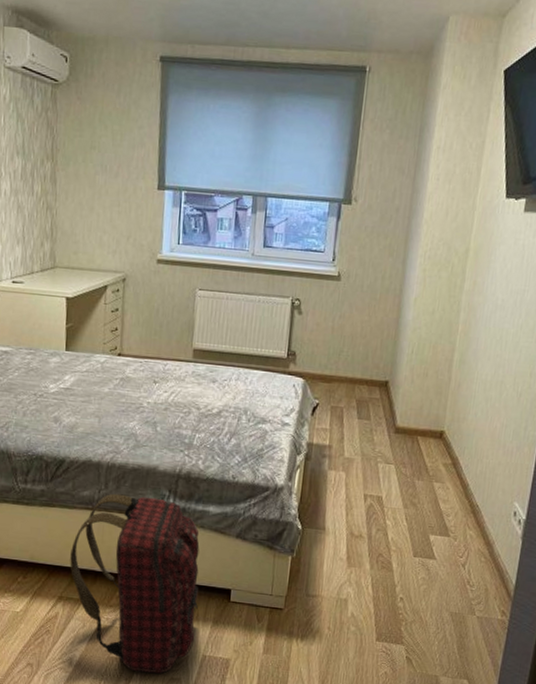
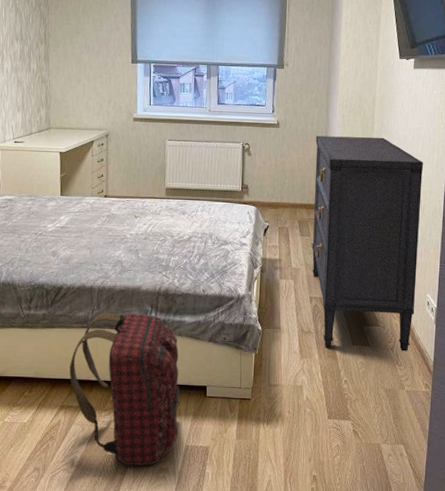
dresser: none [370,293,525,570] -> present [312,135,423,351]

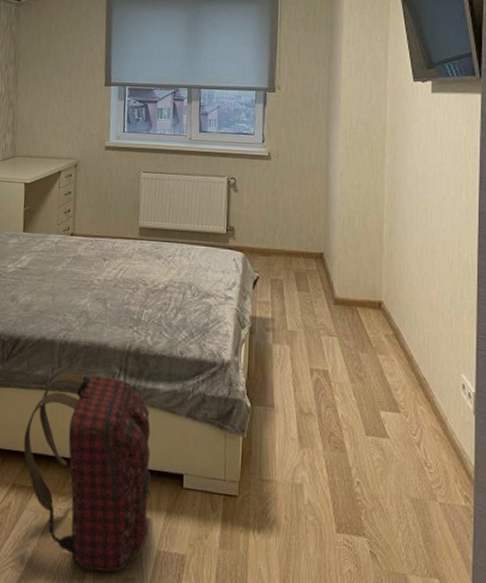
dresser: present [312,135,423,351] -> none [311,170,448,449]

